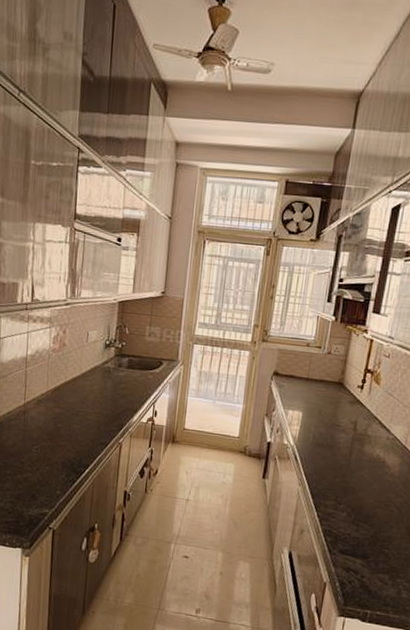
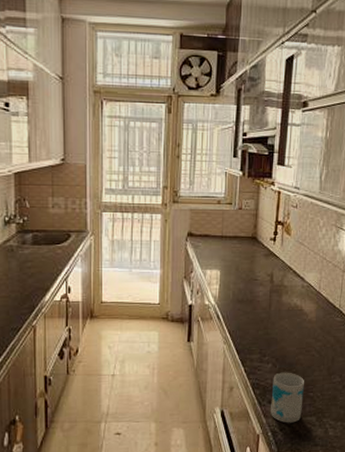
mug: none [340,523,380,578] -> present [271,372,304,423]

